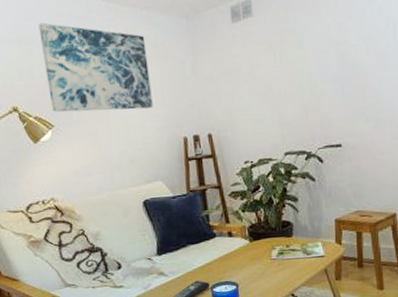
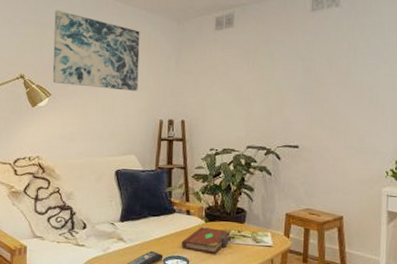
book: none [227,245,280,275] -> present [181,227,232,255]

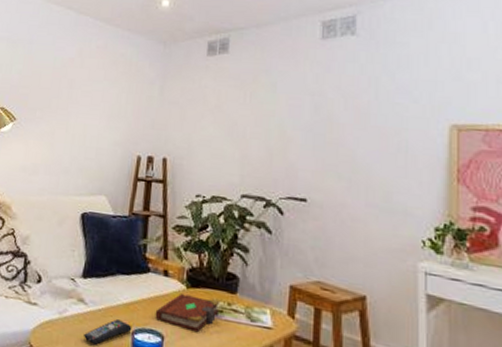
wall art: present [52,10,140,91] -> none [19,27,121,121]

